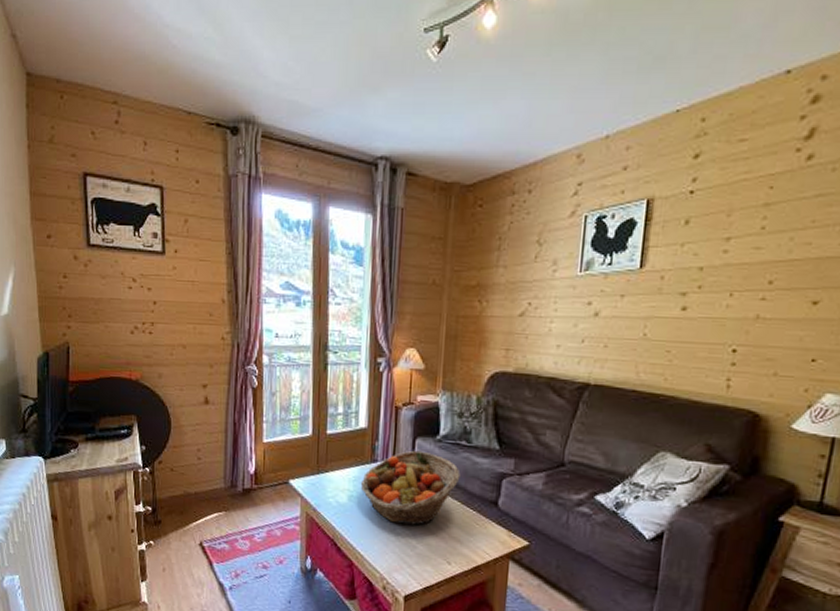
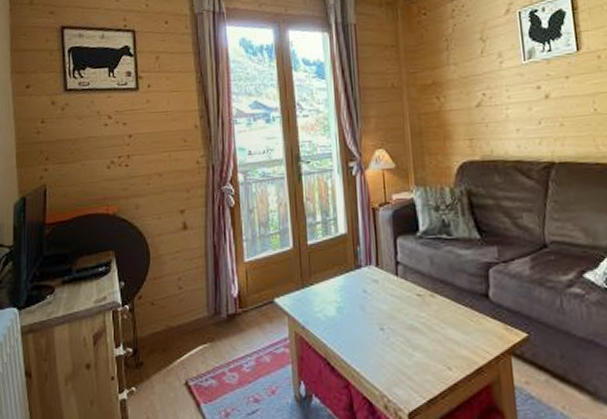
fruit basket: present [360,450,461,525] -> none [347,250,447,331]

